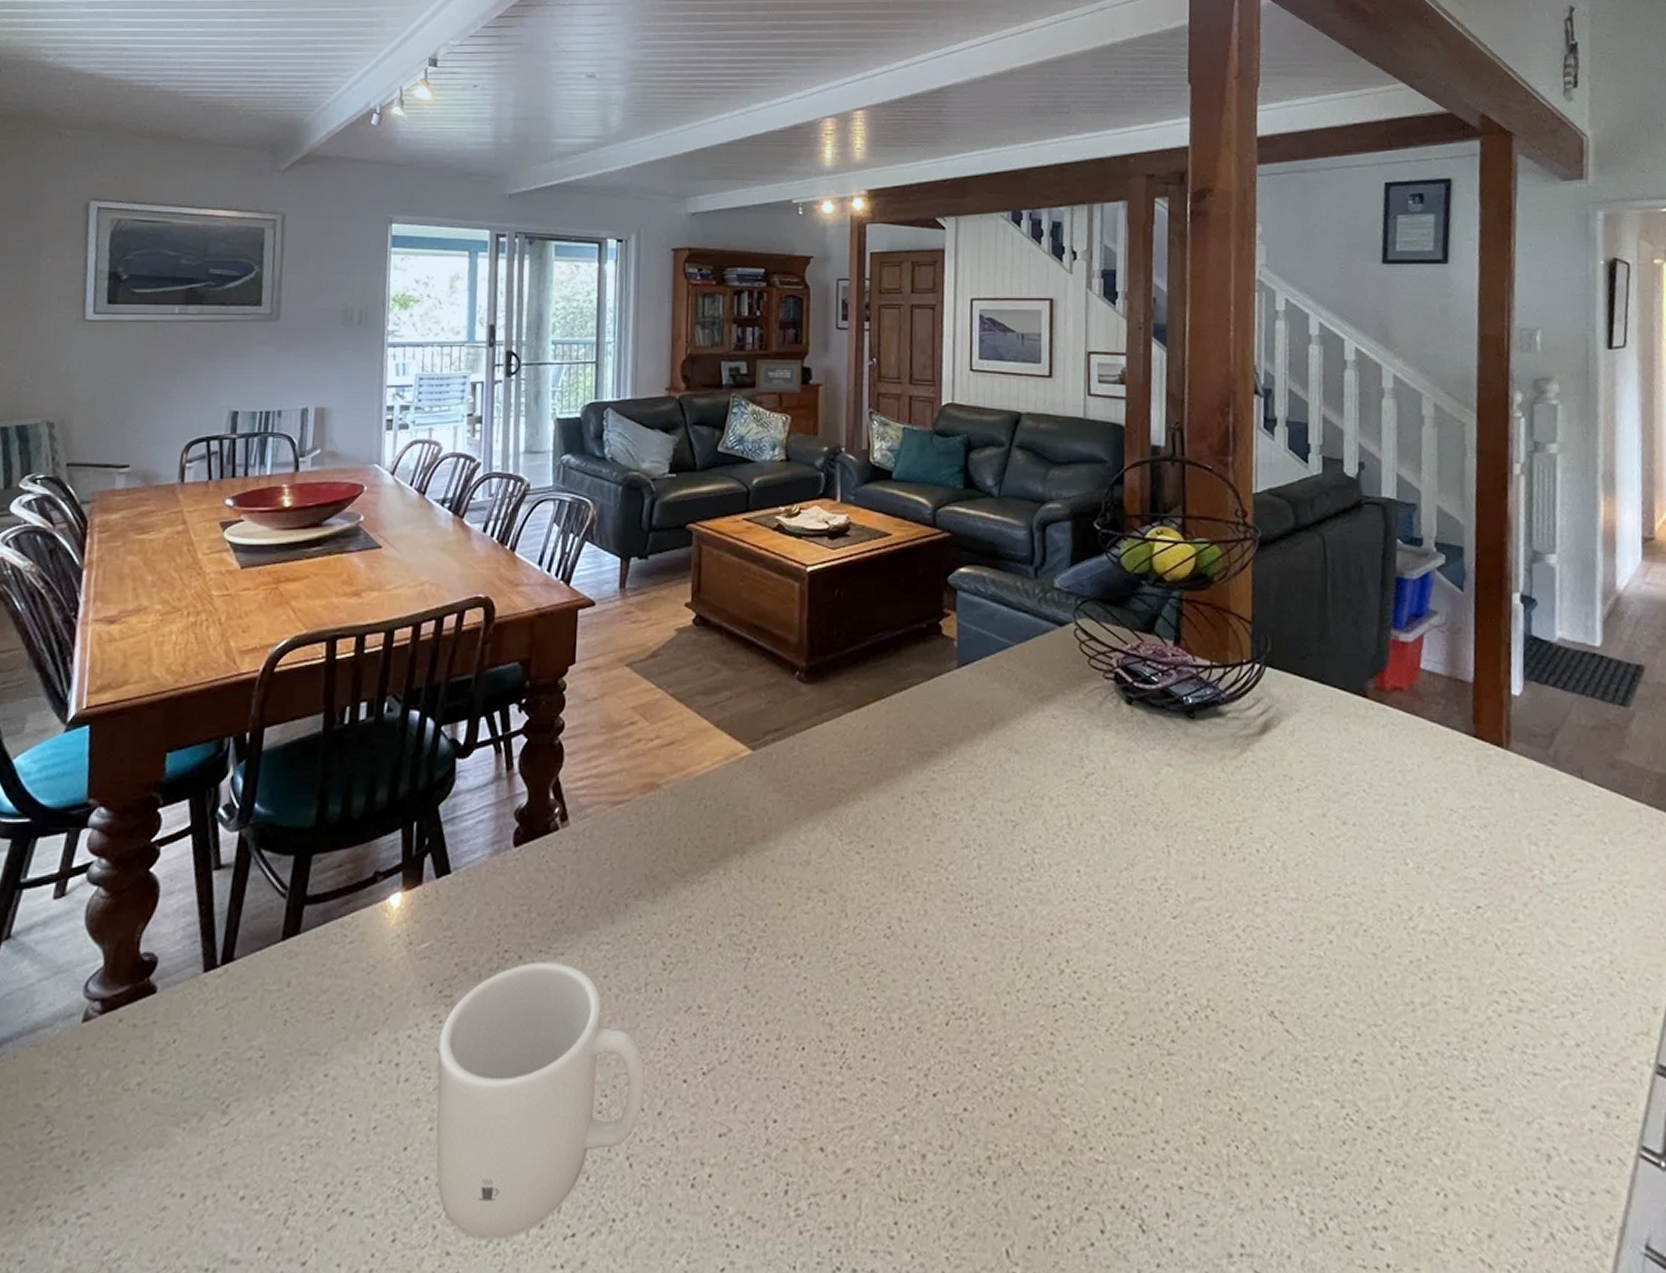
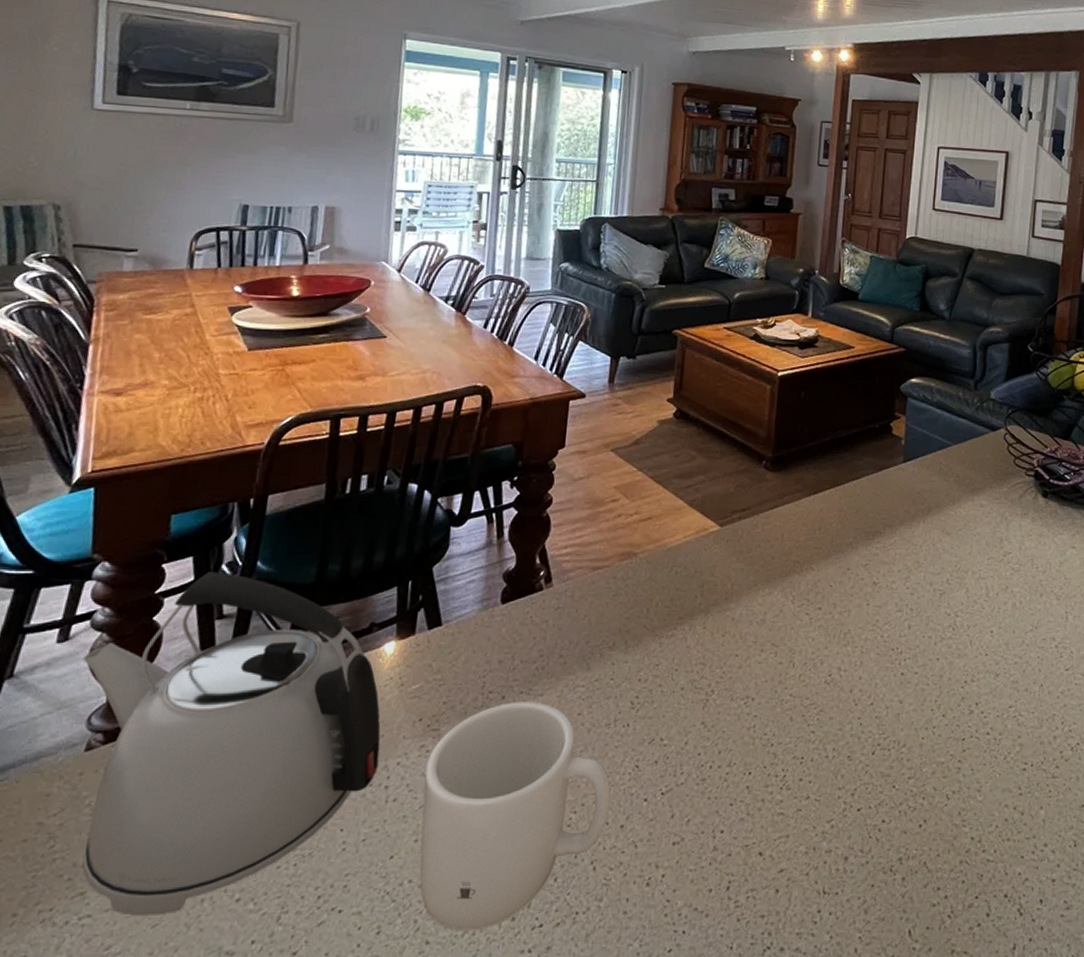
kettle: none [79,816,389,1215] -> present [82,572,381,916]
picture frame: present [756,360,802,393] -> none [742,188,786,220]

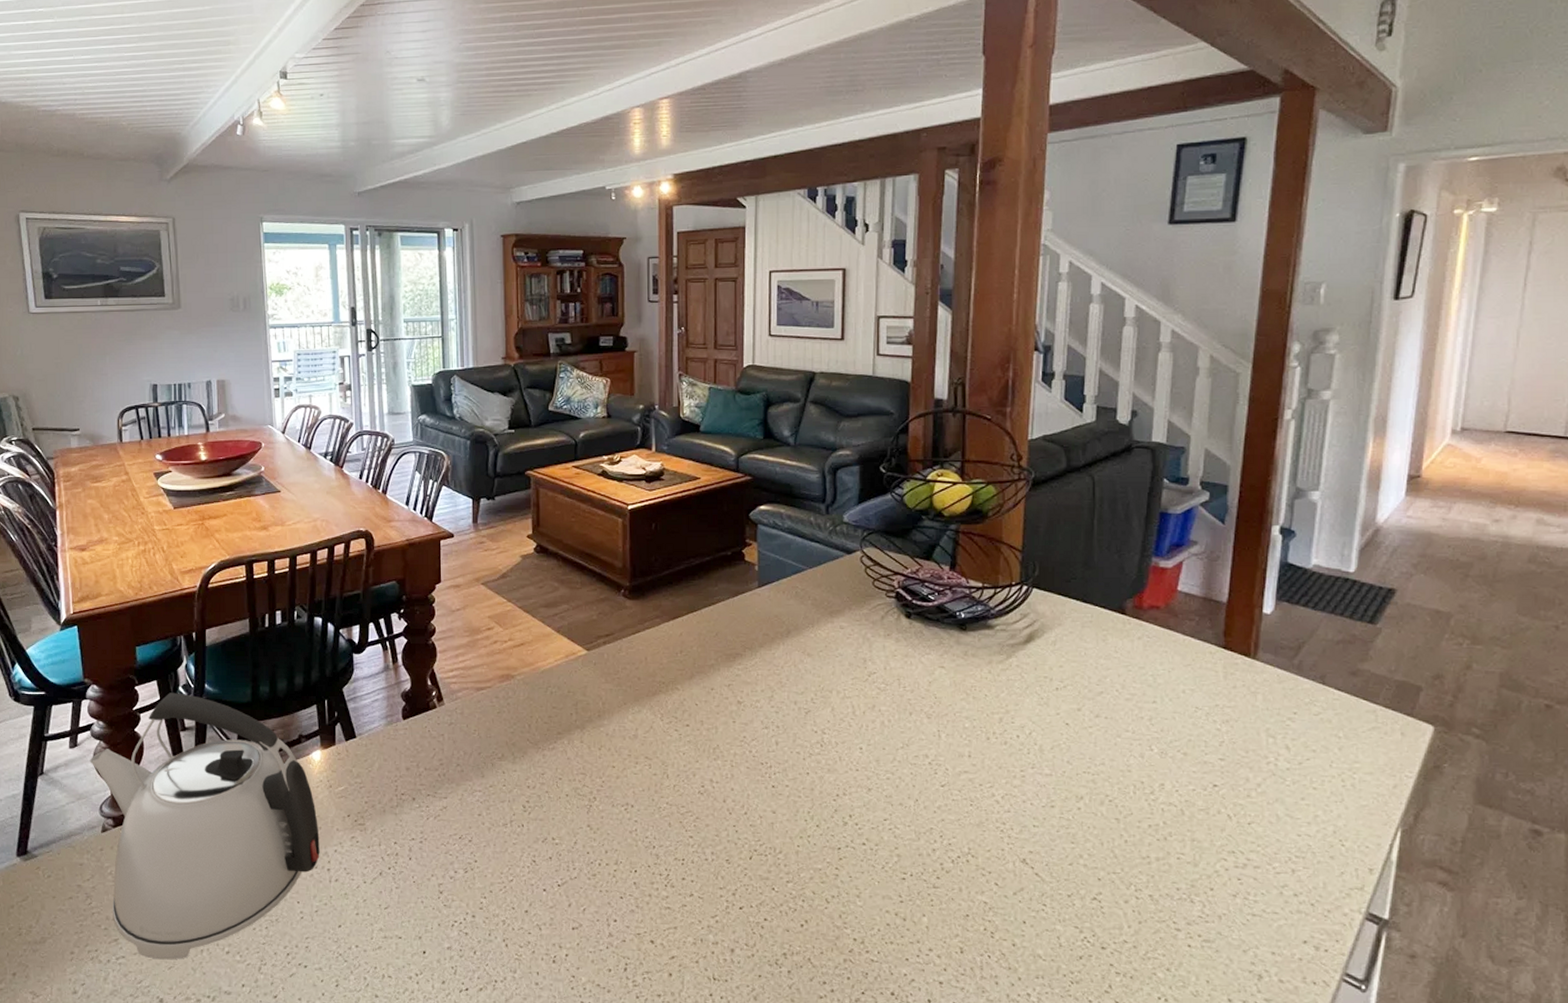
mug: present [419,702,611,931] -> none [357,803,514,990]

